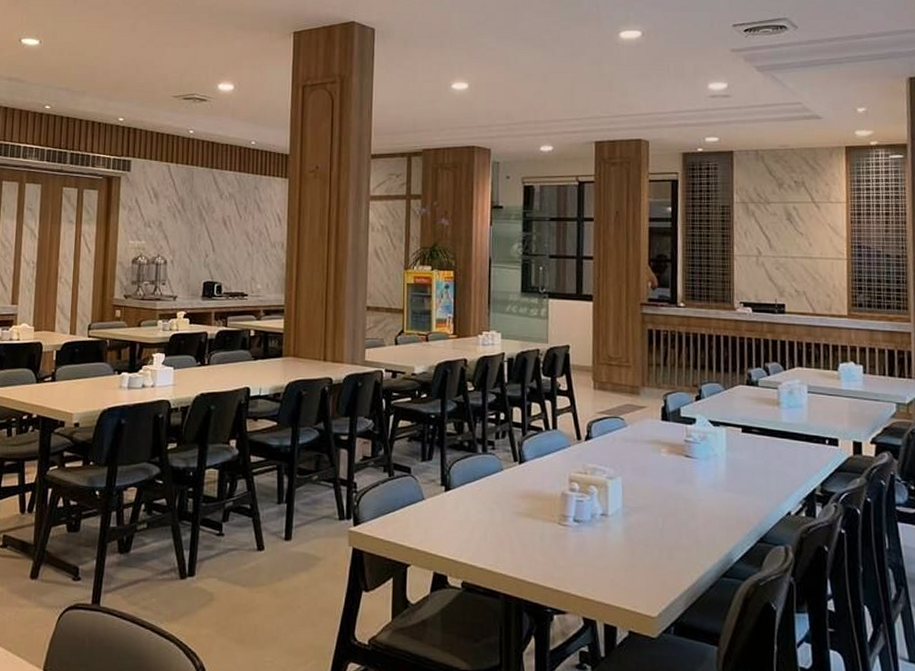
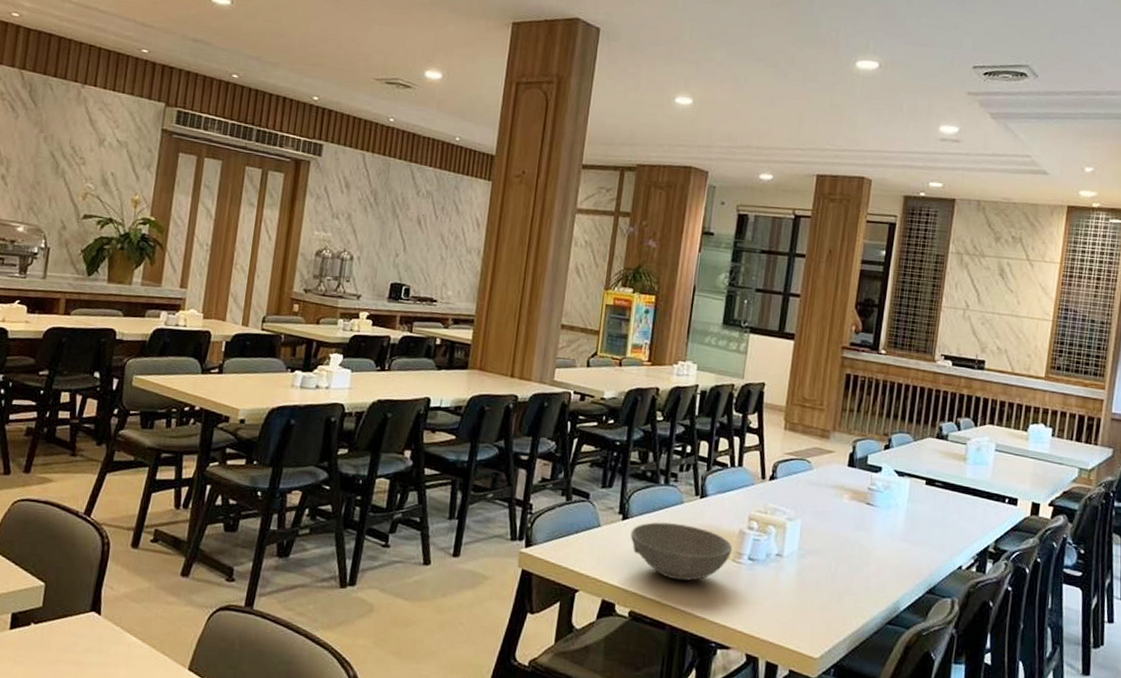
bowl: none [455,490,557,548] -> present [630,522,733,581]

